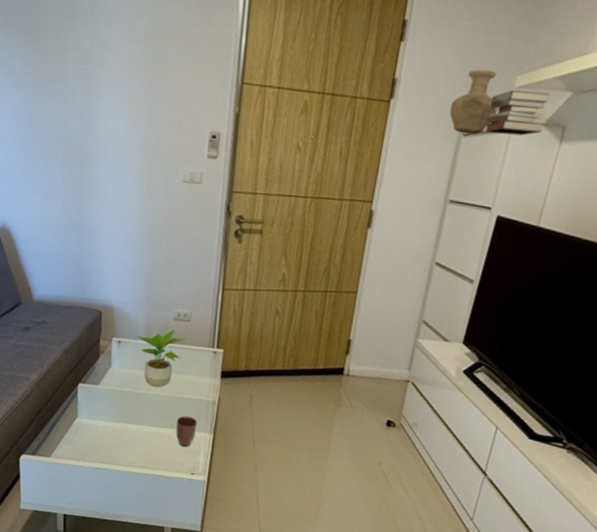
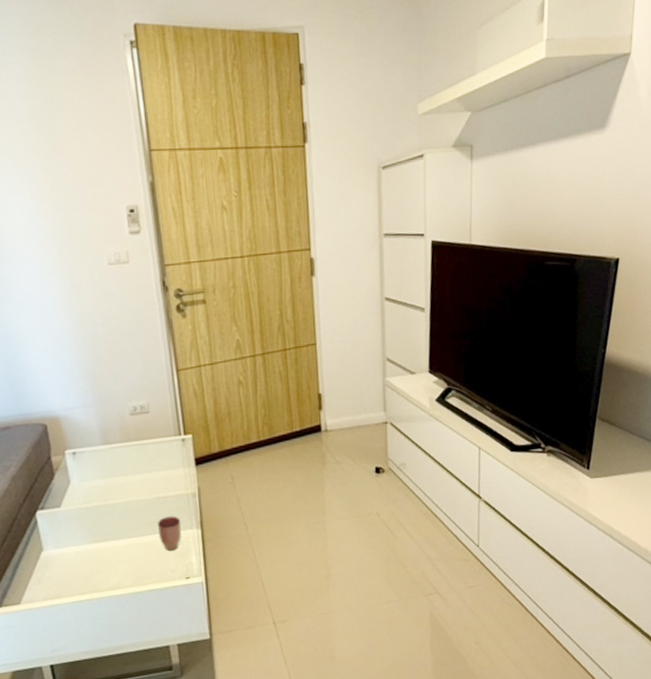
potted plant: present [136,329,186,388] -> none [92,425,148,495]
vase: present [450,69,497,135] -> none [363,101,408,167]
books: present [485,90,550,136] -> none [399,115,453,163]

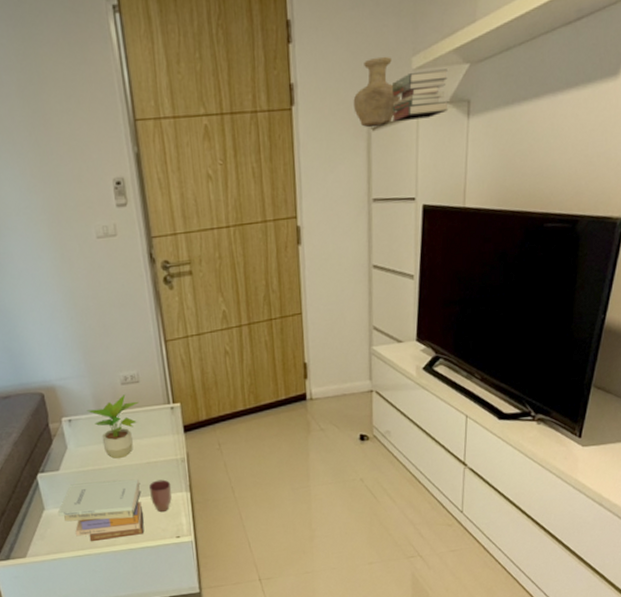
books: none [57,515,152,586] -> present [57,479,145,542]
potted plant: none [92,425,148,495] -> present [86,394,139,459]
vase: none [363,101,408,167] -> present [353,56,400,128]
books: none [399,115,453,163] -> present [391,69,449,123]

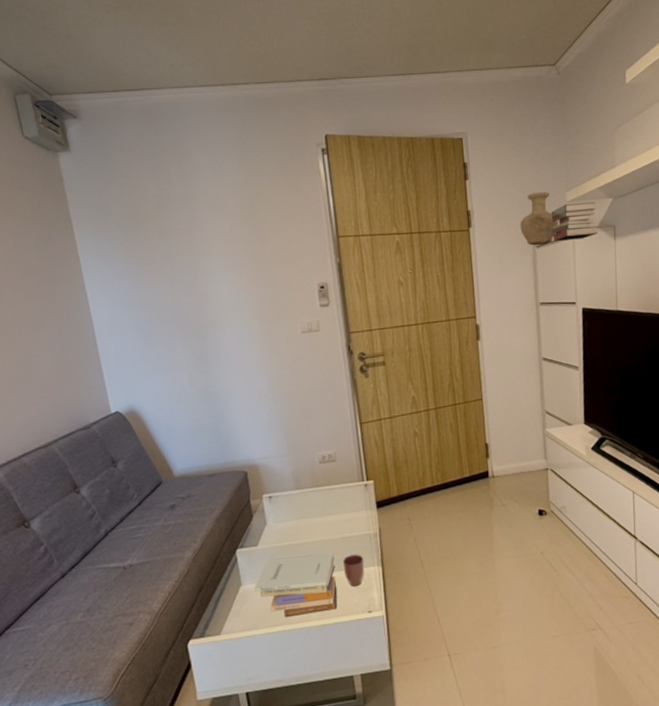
potted plant: present [86,394,139,459] -> none [286,472,335,535]

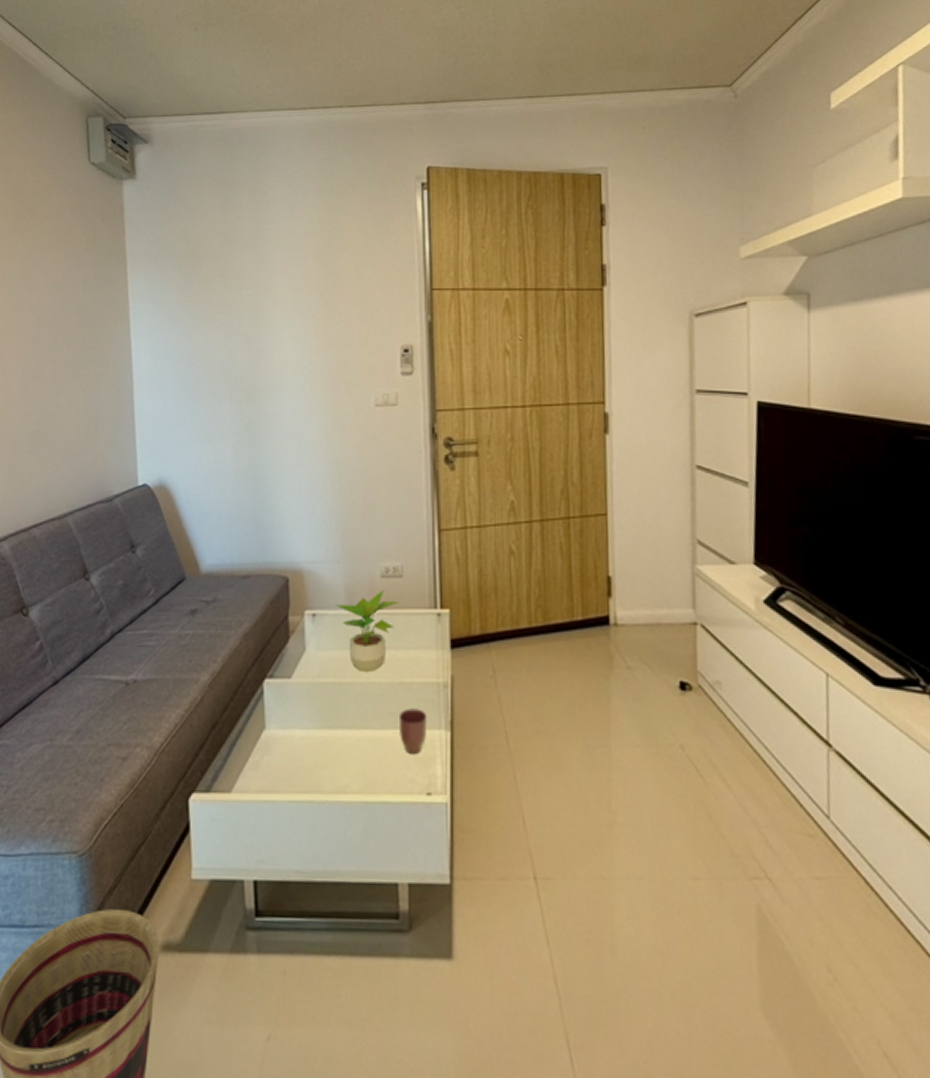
books: present [254,554,338,618] -> none [280,699,388,784]
potted plant: none [286,472,335,535] -> present [335,590,399,673]
vase: present [520,191,558,246] -> none [673,244,727,314]
books: present [551,202,598,242] -> none [717,260,785,311]

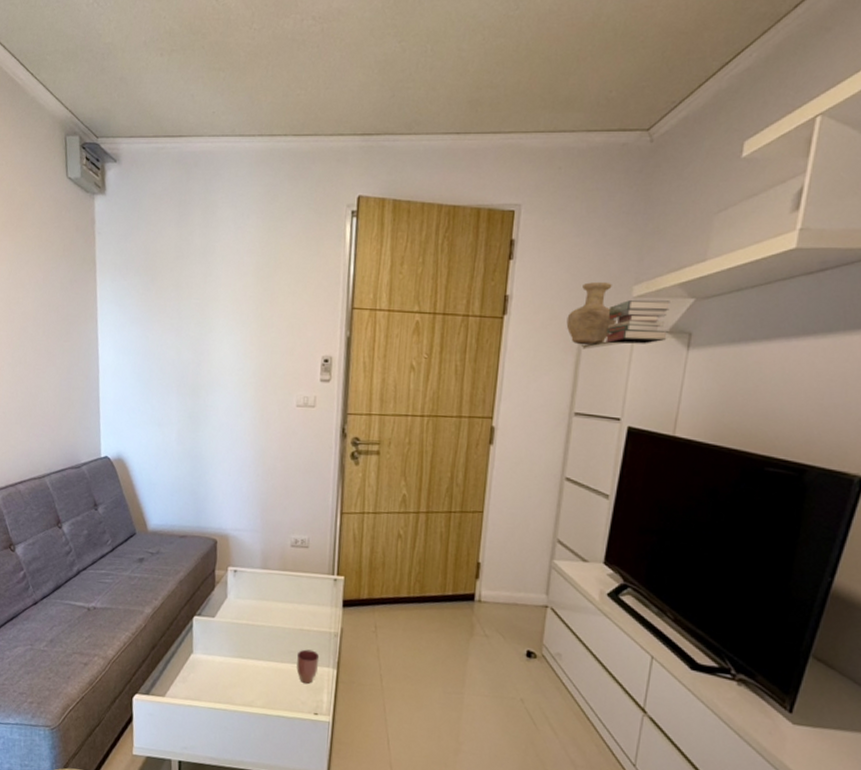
potted plant: present [335,590,399,673] -> none [253,557,304,620]
vase: none [673,244,727,314] -> present [566,281,616,346]
books: none [717,260,785,311] -> present [606,299,670,344]

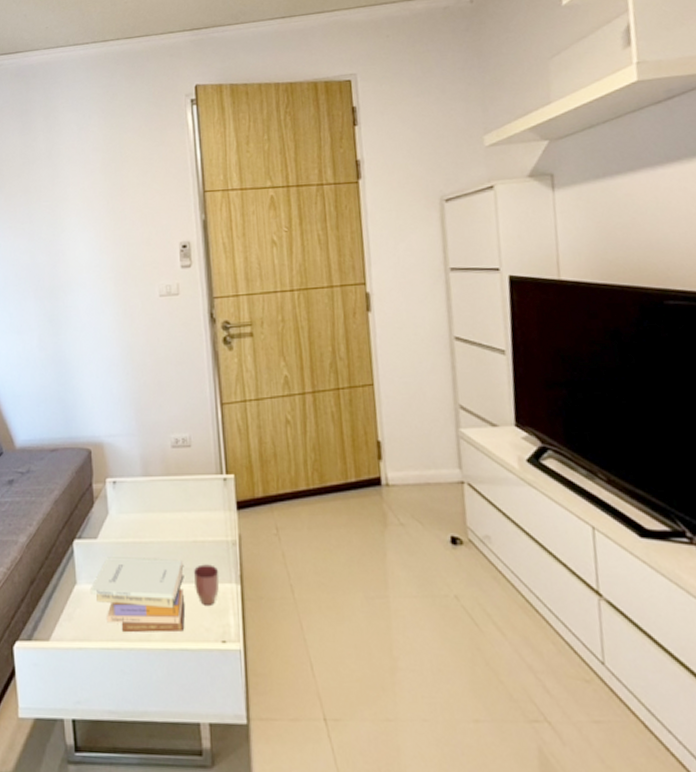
books: none [204,634,289,702] -> present [90,557,185,633]
vase: present [566,281,616,346] -> none [423,135,474,200]
books: present [606,299,670,344] -> none [463,145,529,195]

